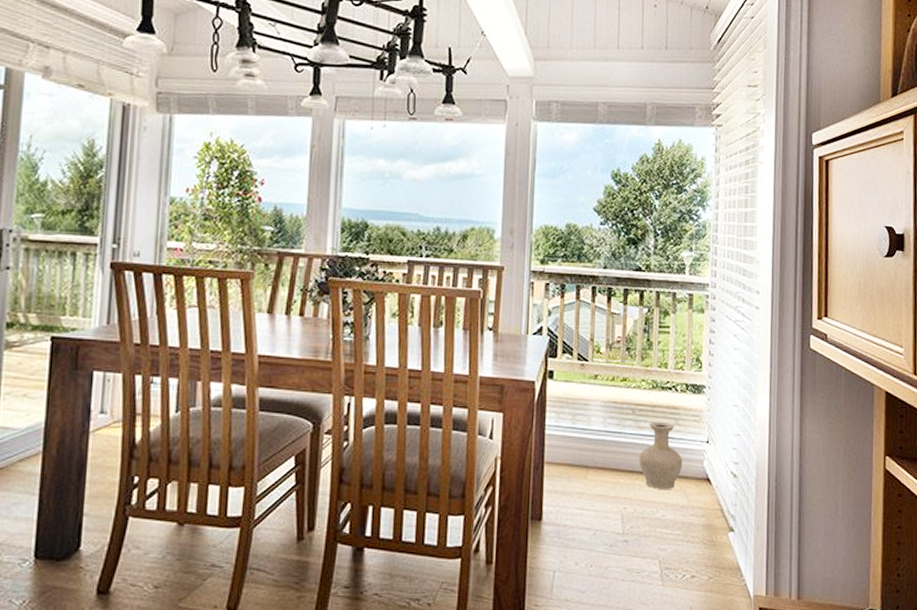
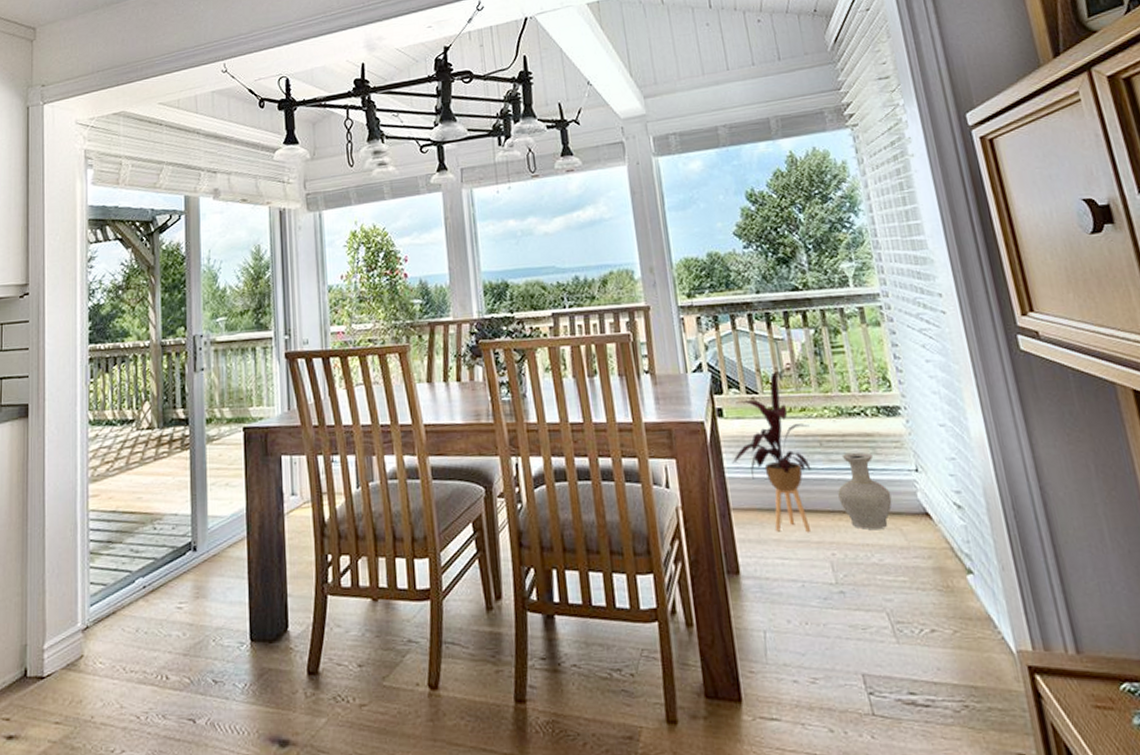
house plant: none [553,343,627,487] -> present [732,372,811,532]

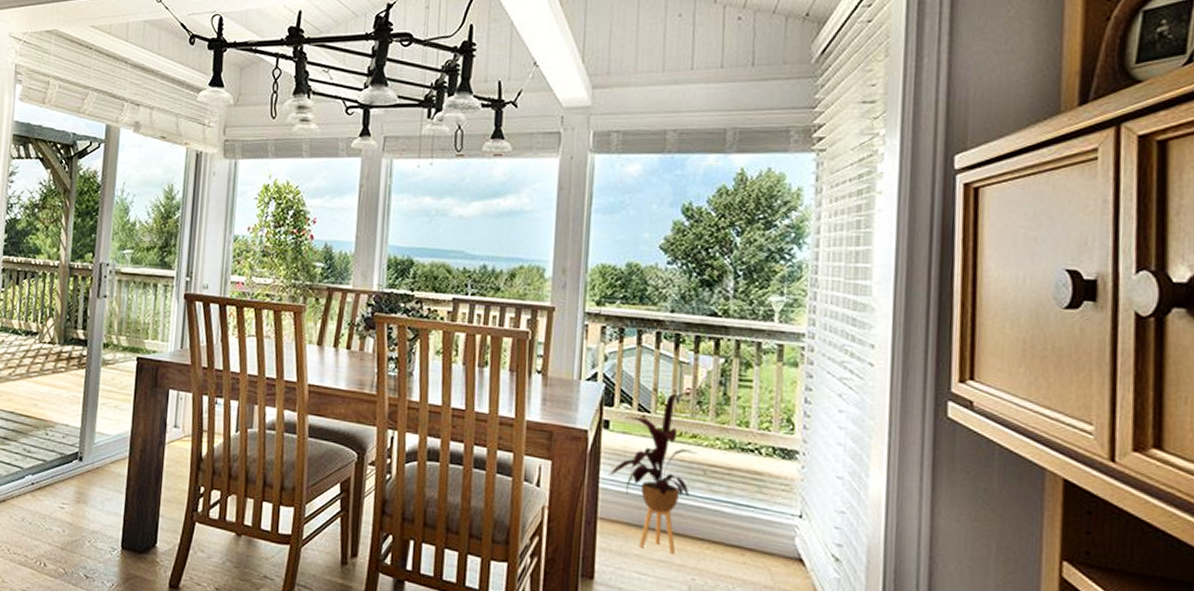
vase: present [838,452,892,530] -> none [711,486,767,565]

